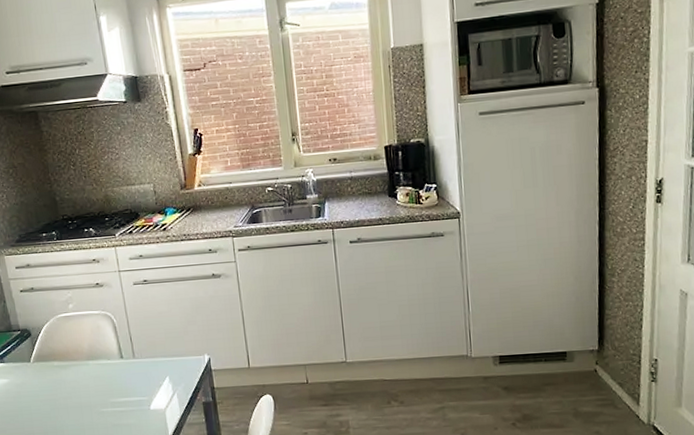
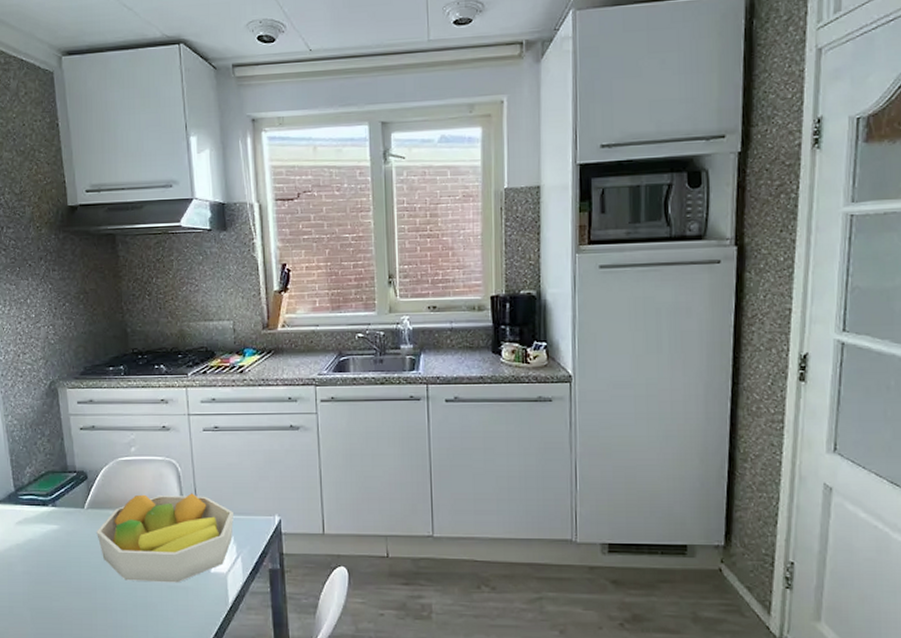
fruit bowl: none [43,341,168,423] -> present [96,493,234,583]

